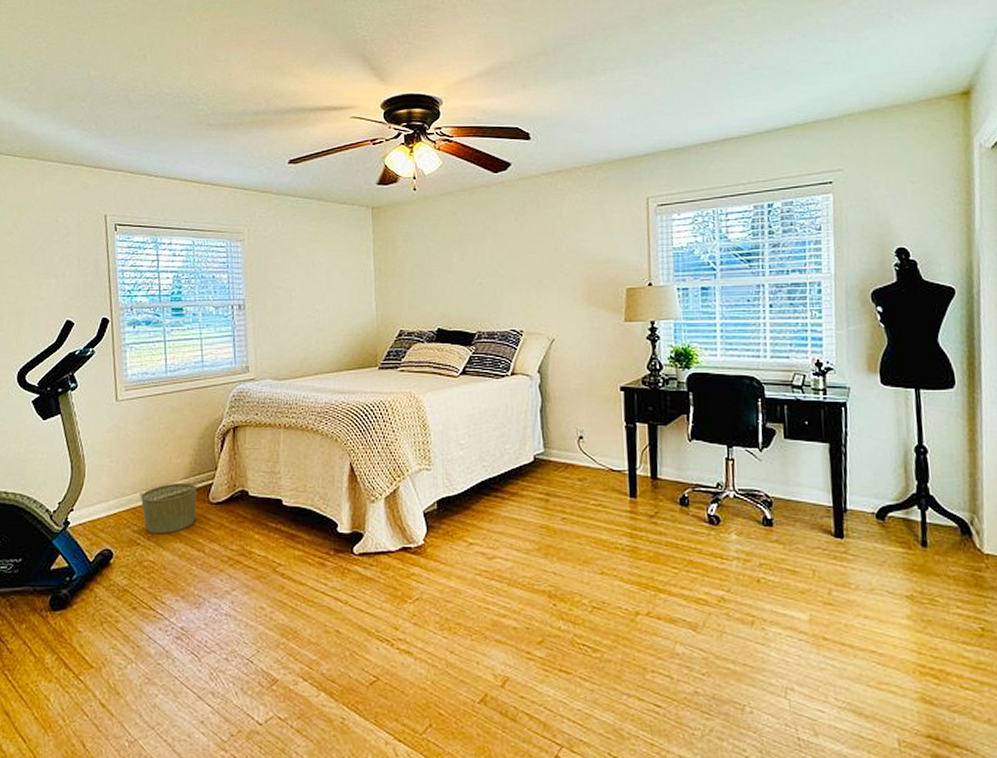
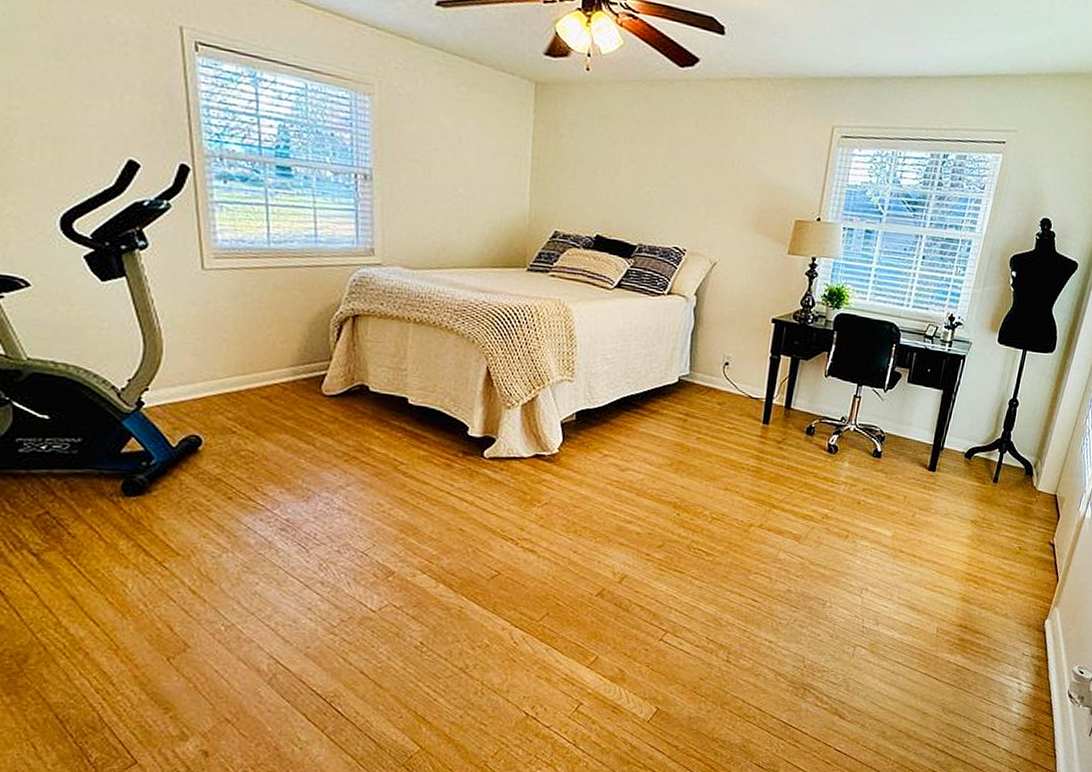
basket: present [140,482,198,535] -> none [235,369,308,424]

